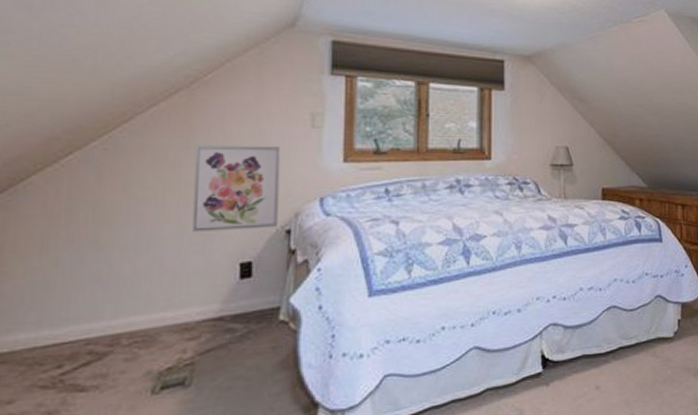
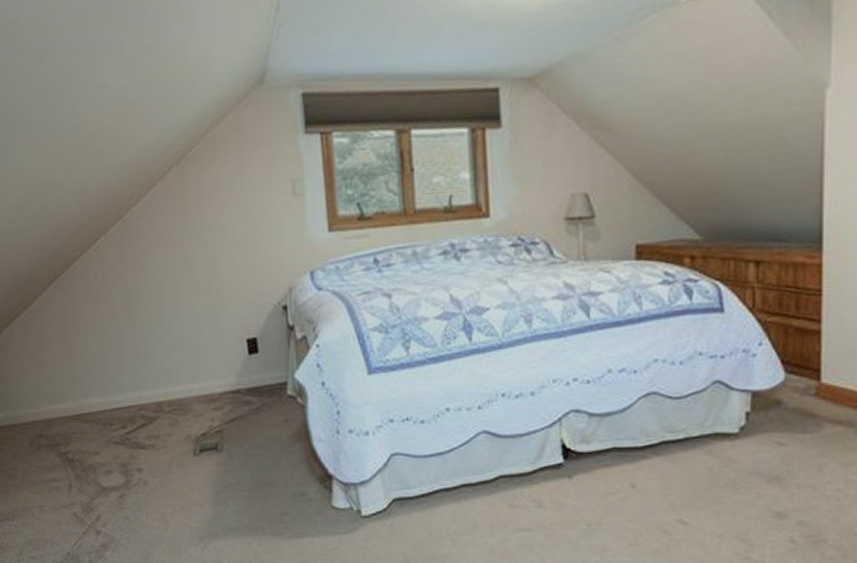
wall art: present [192,145,281,233] -> none [192,219,275,310]

